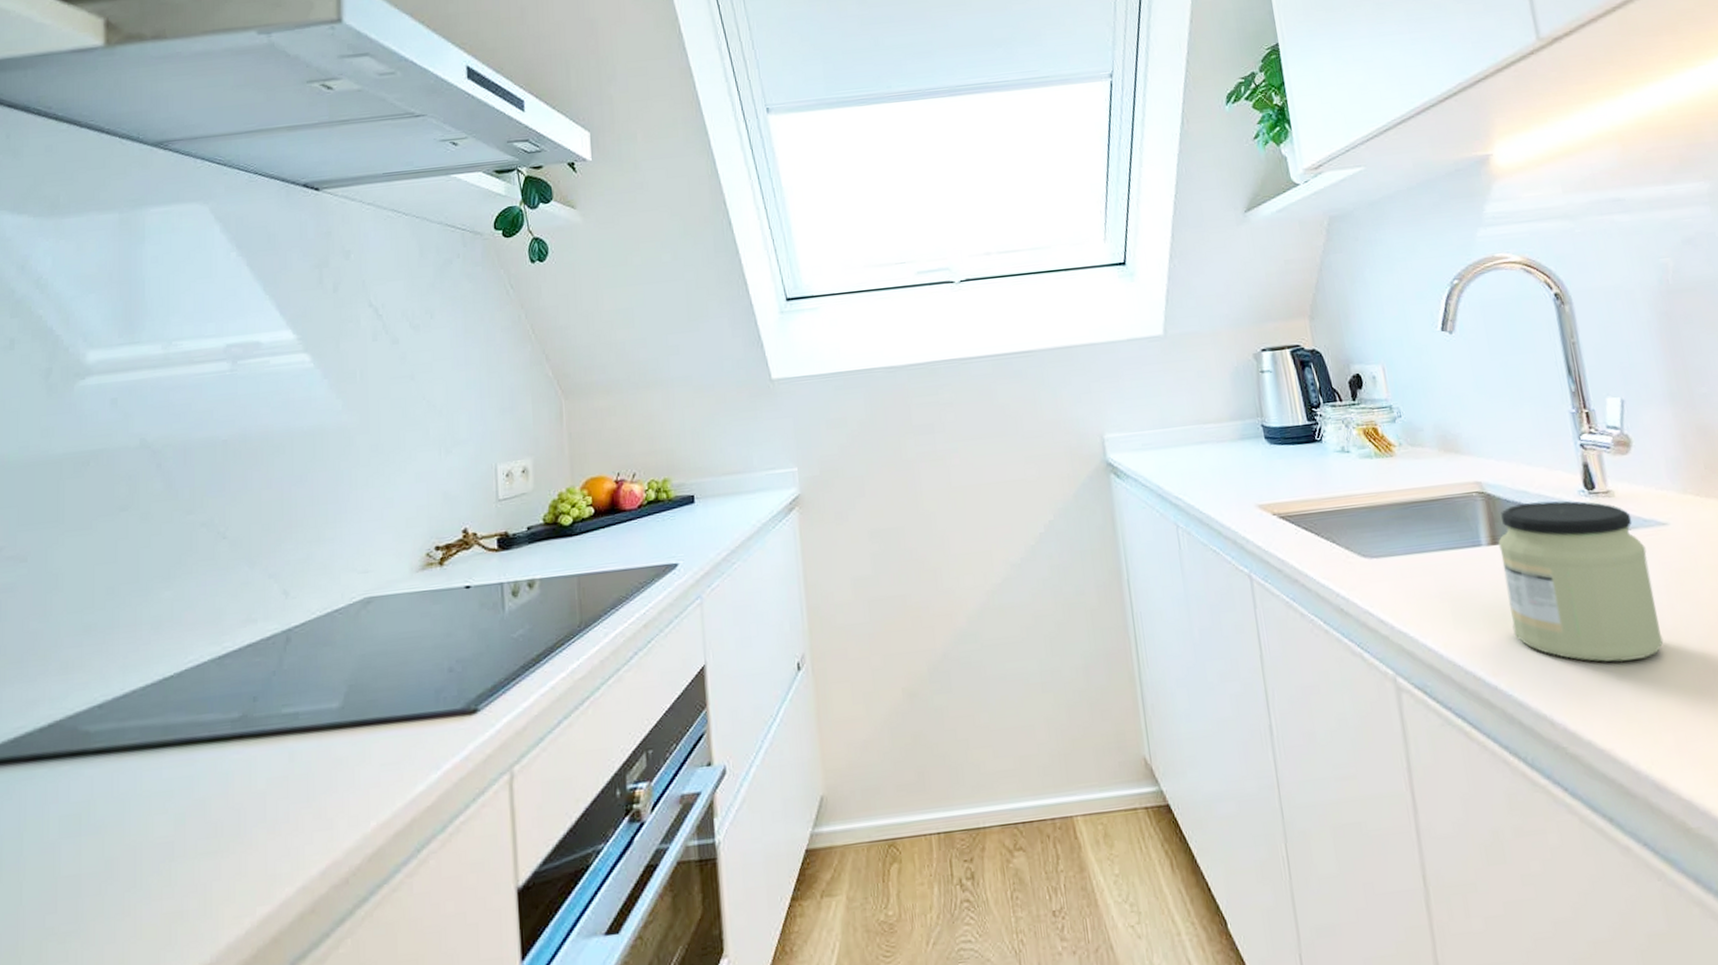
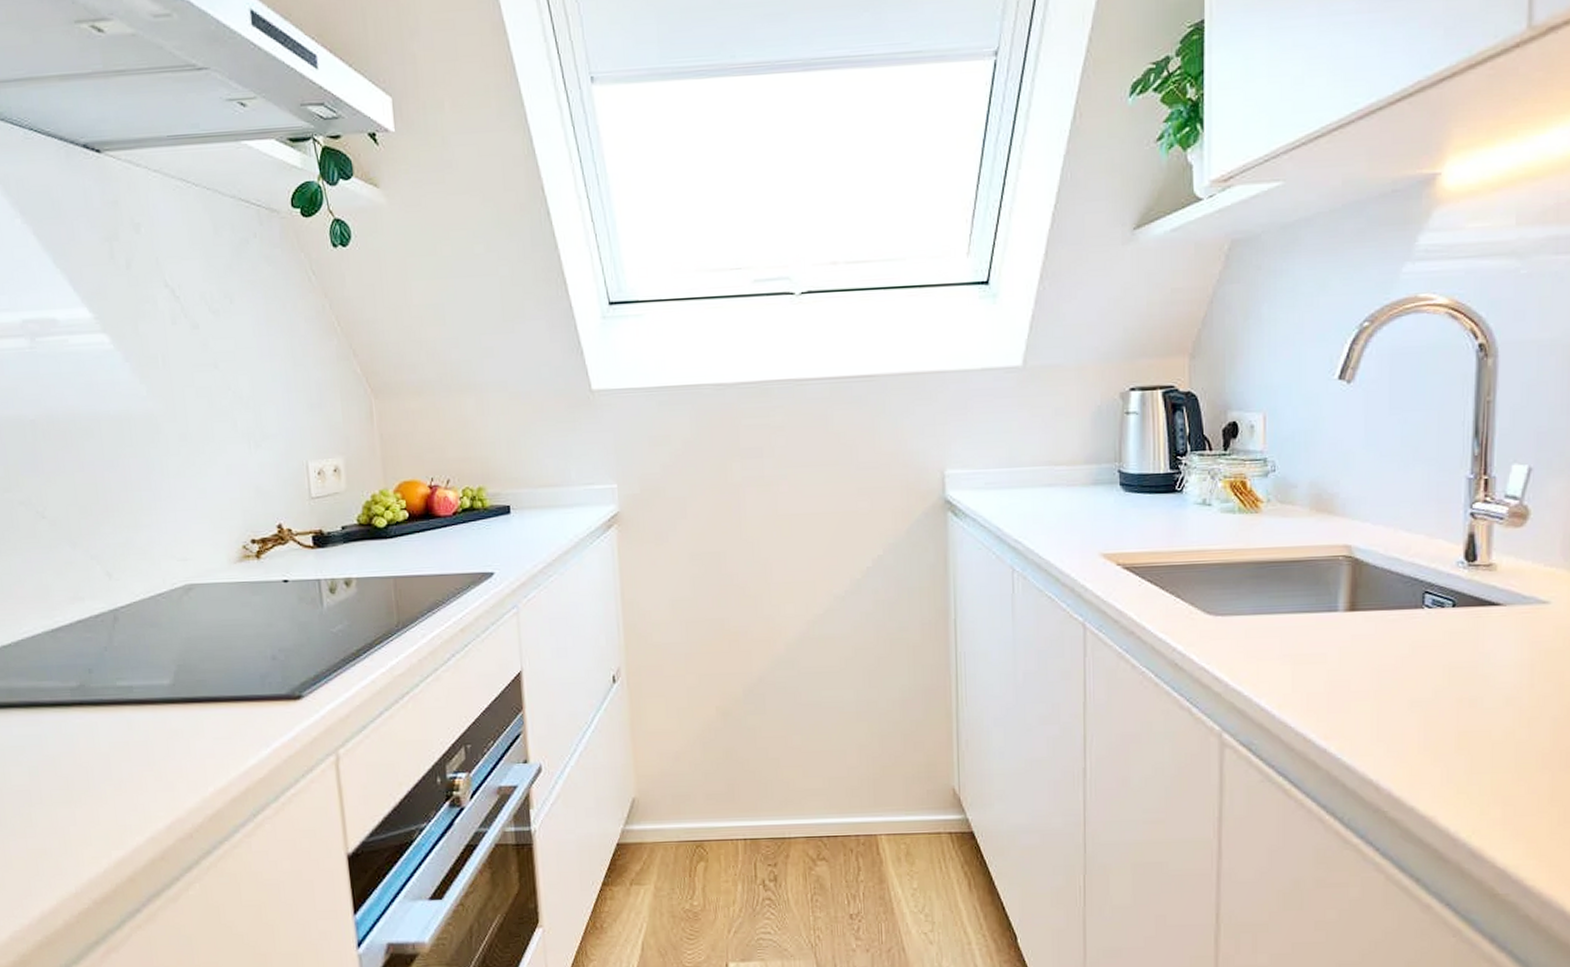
jar: present [1498,500,1664,662] -> none [1355,569,1518,735]

